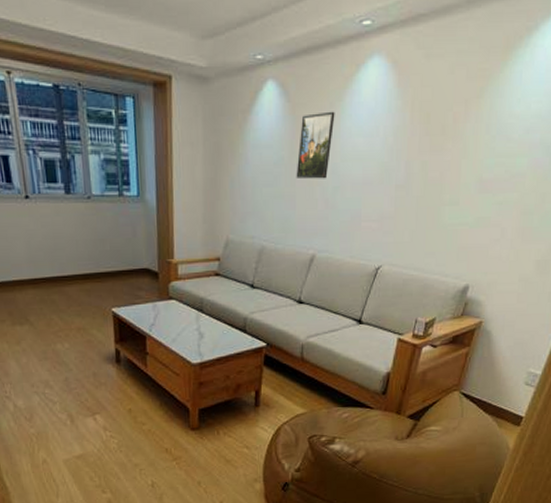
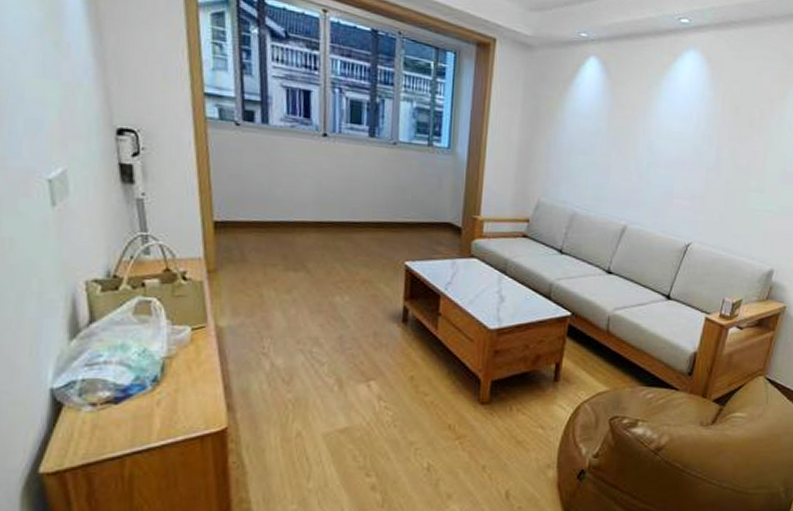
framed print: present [296,111,335,179] -> none [612,92,653,154]

